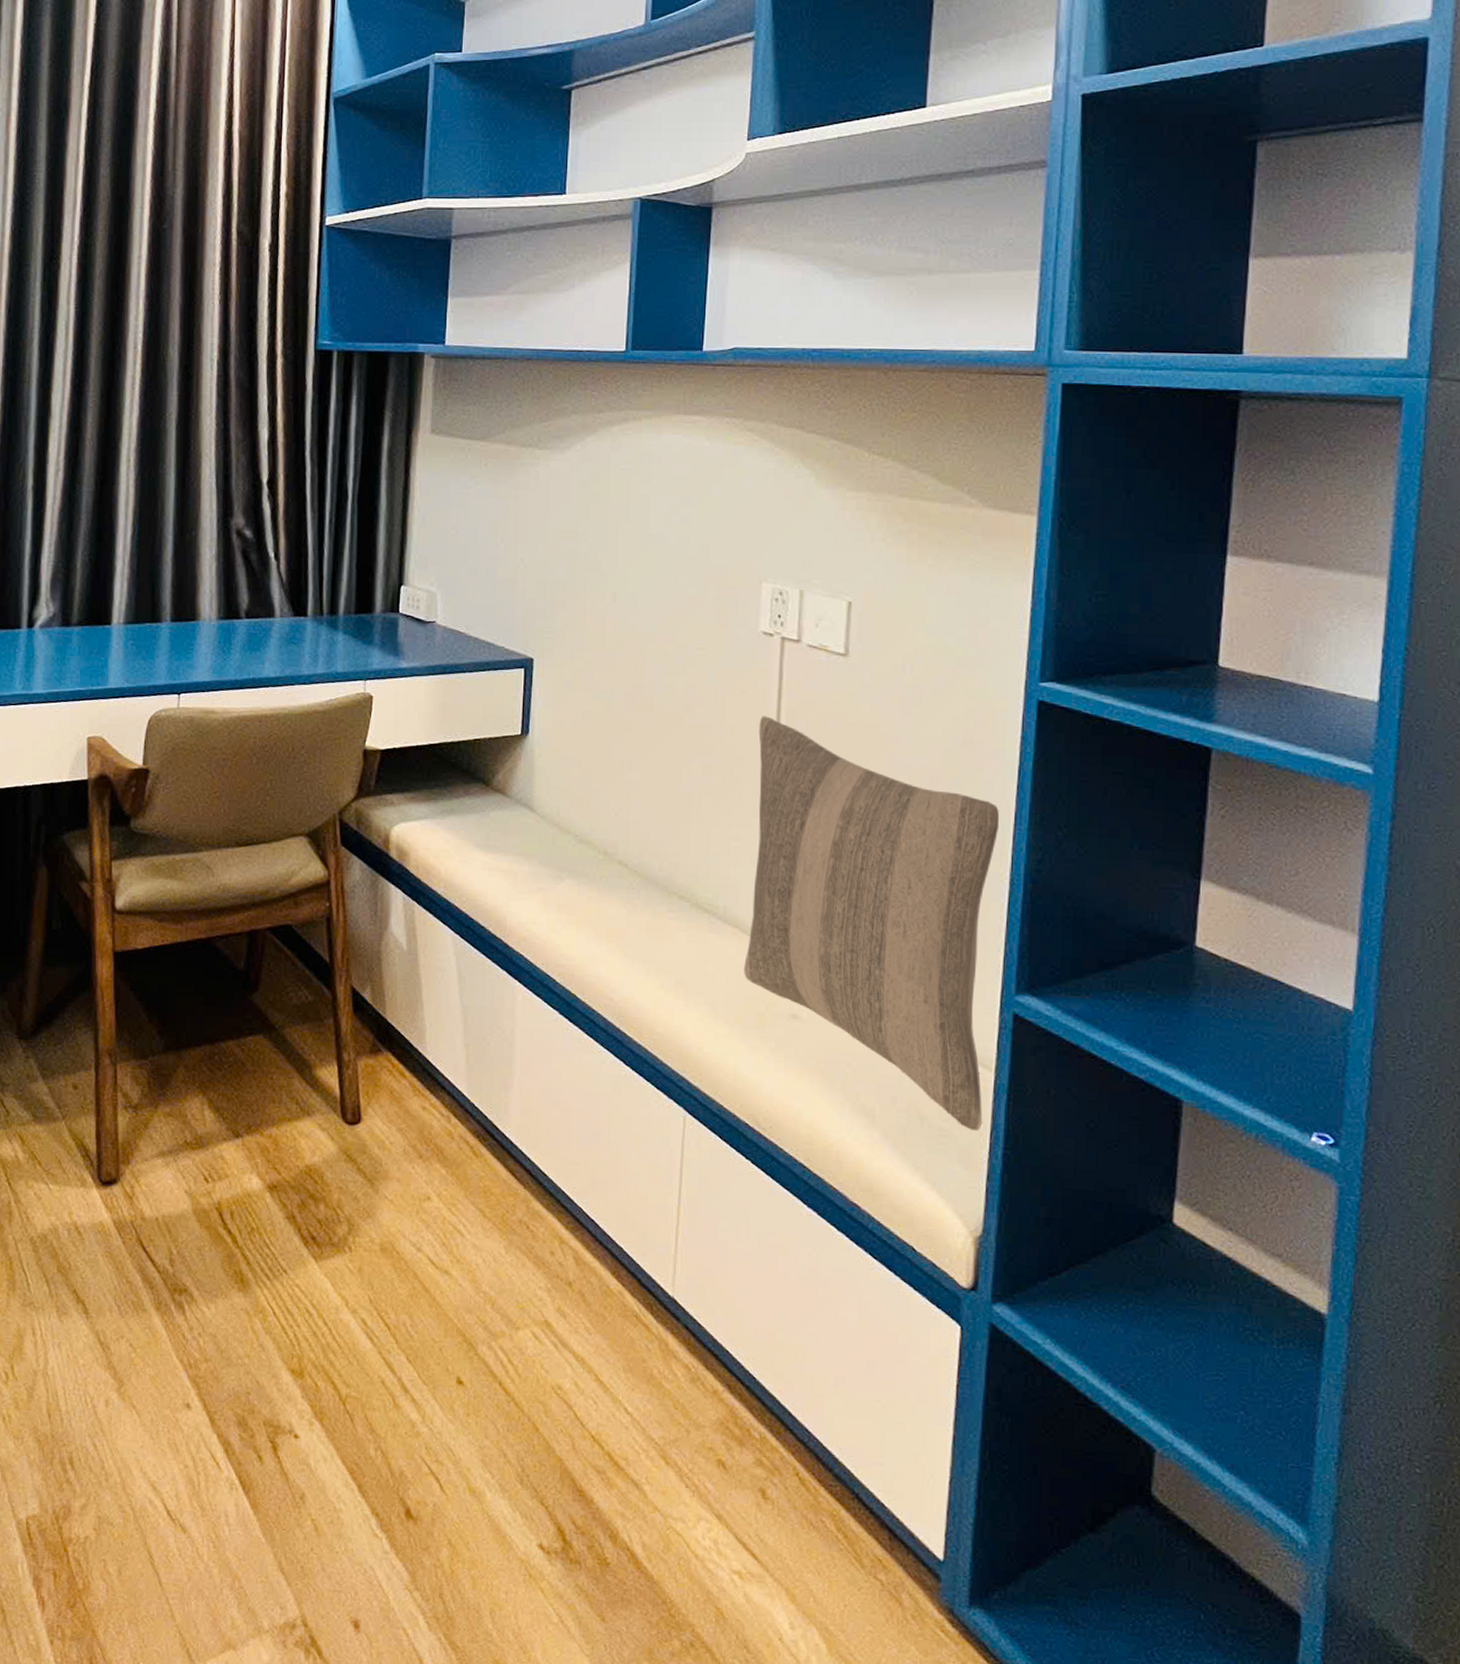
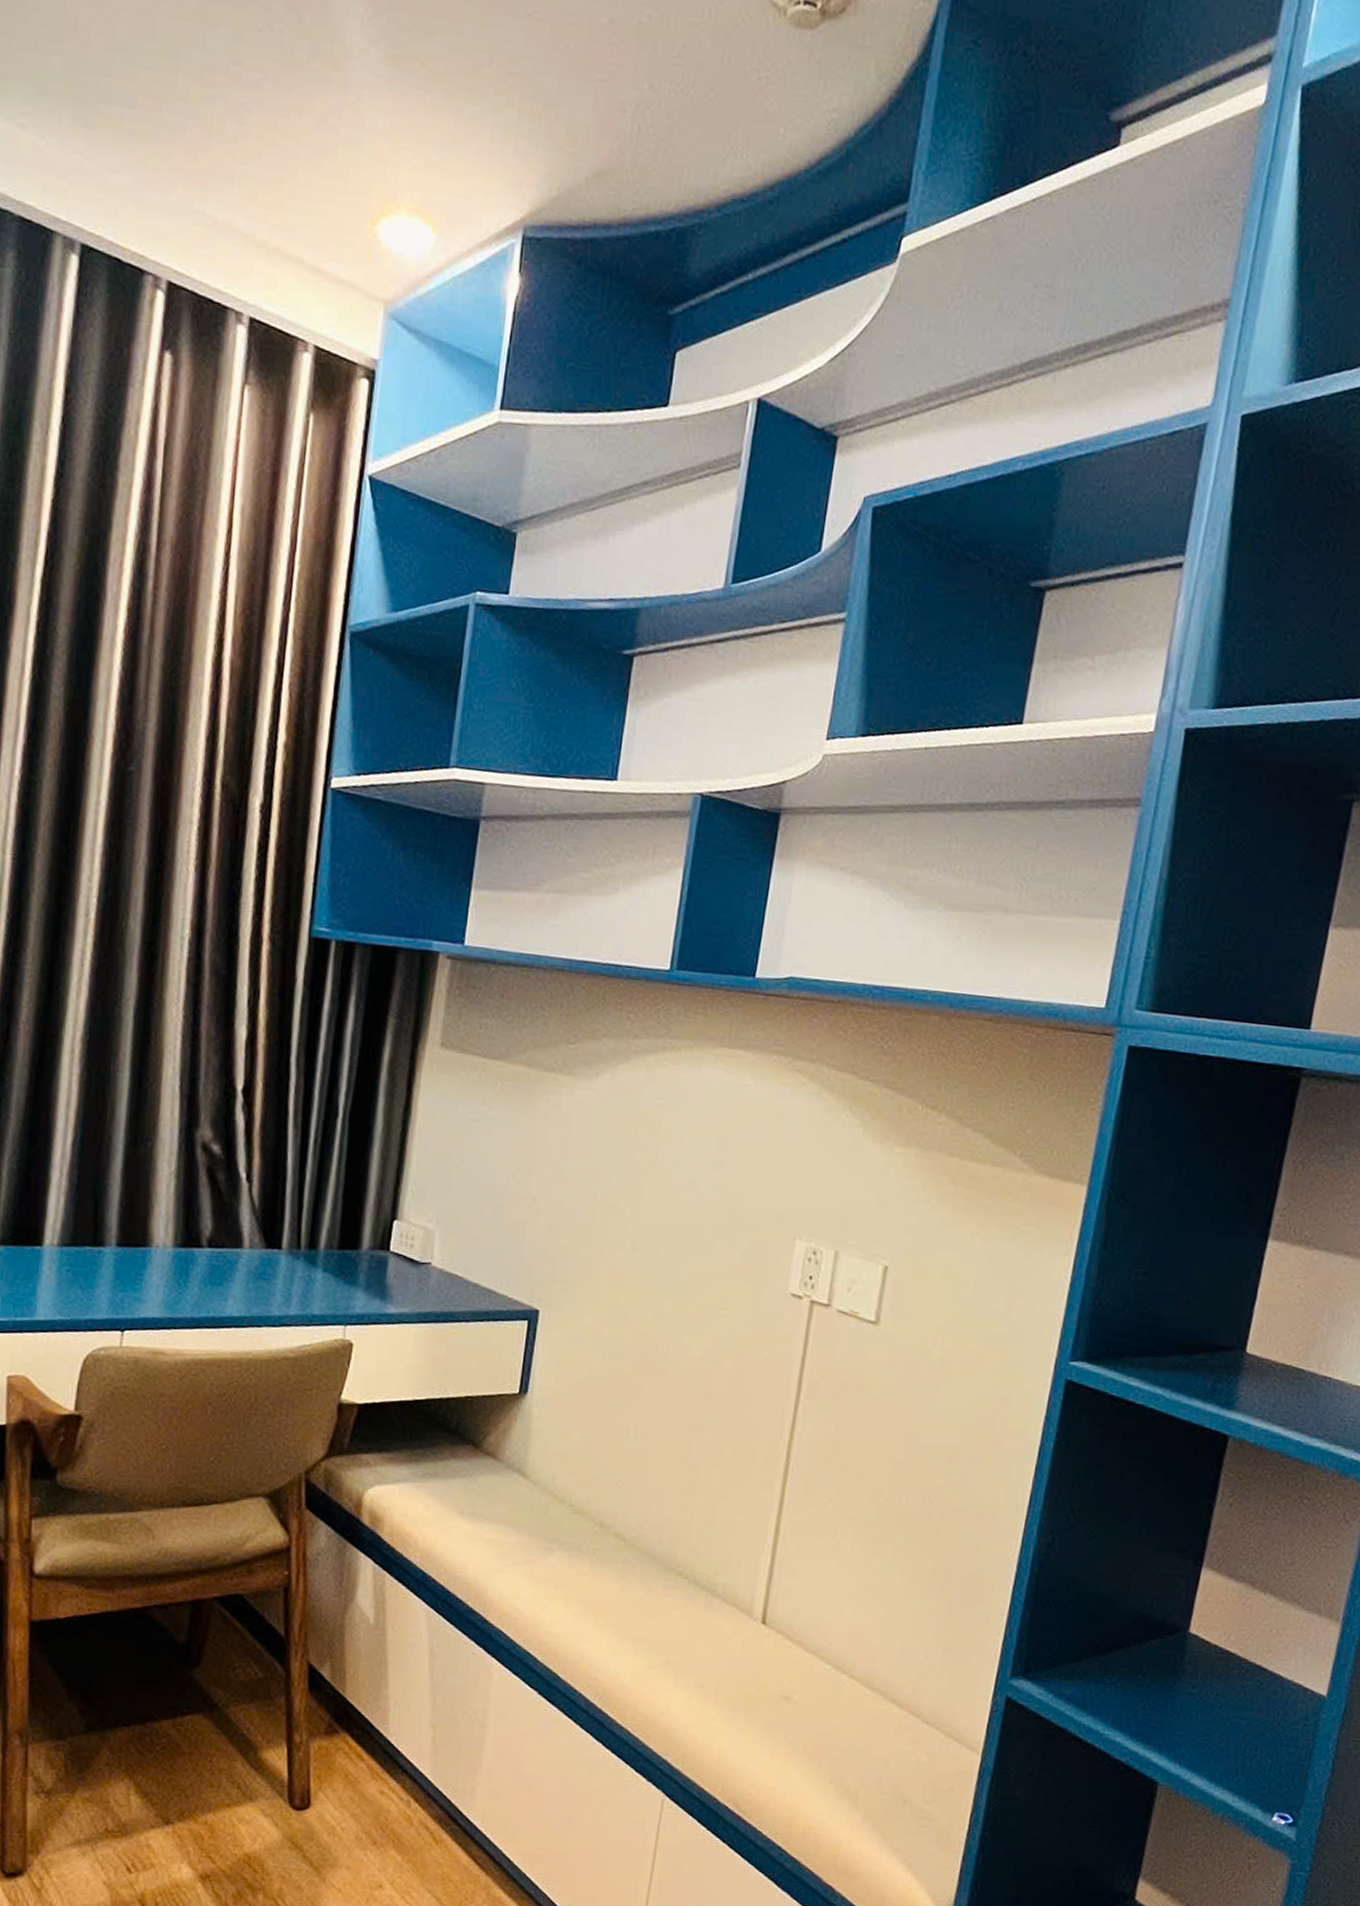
pillow: present [744,716,1000,1130] -> none [738,1384,1015,1812]

